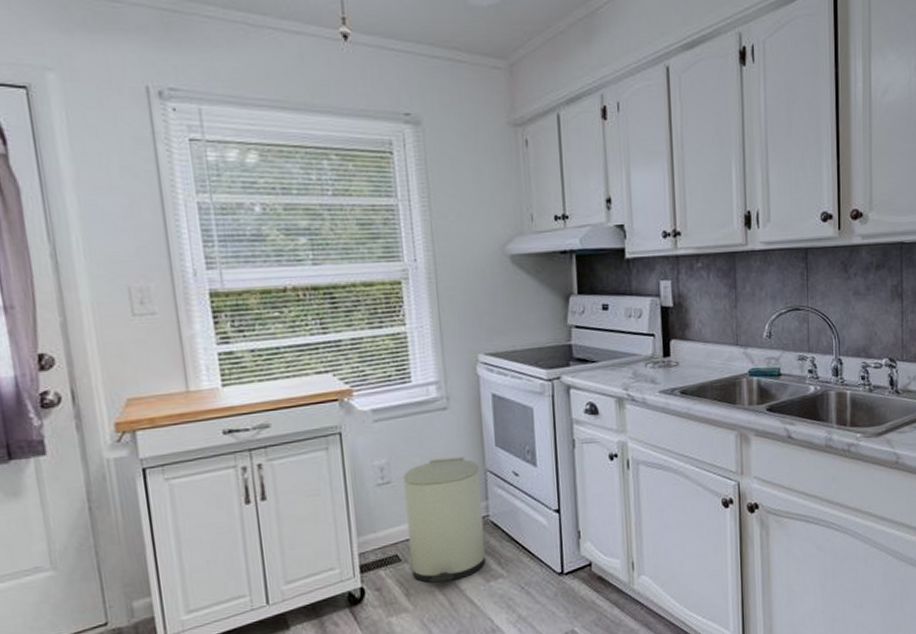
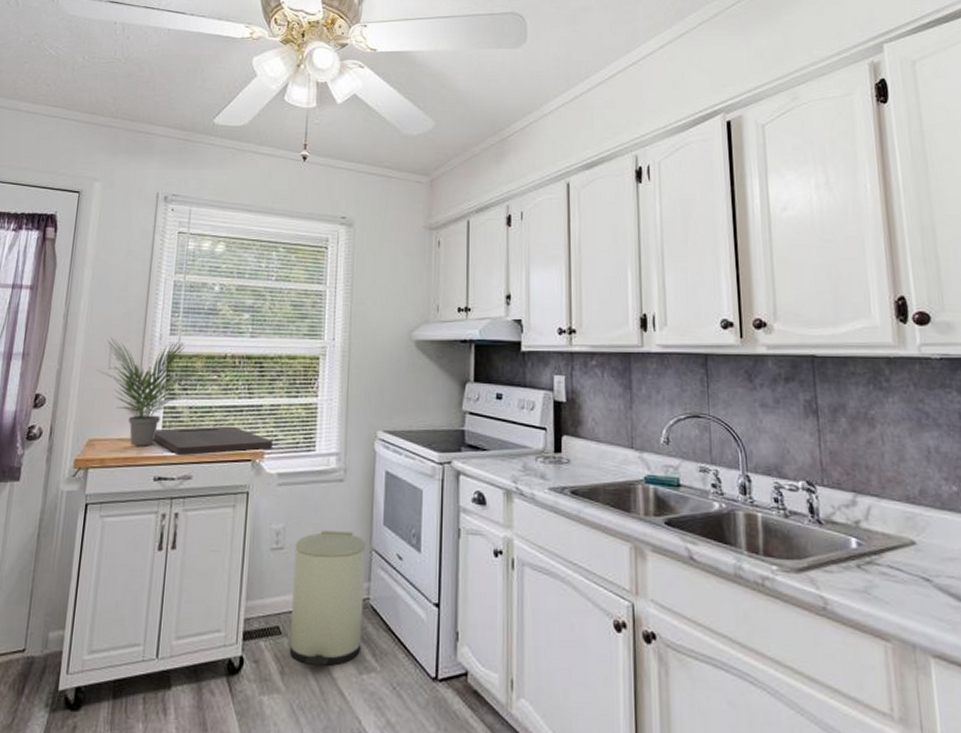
potted plant: none [117,277,256,400] -> present [97,338,200,446]
cutting board: none [212,366,361,405] -> present [153,426,273,456]

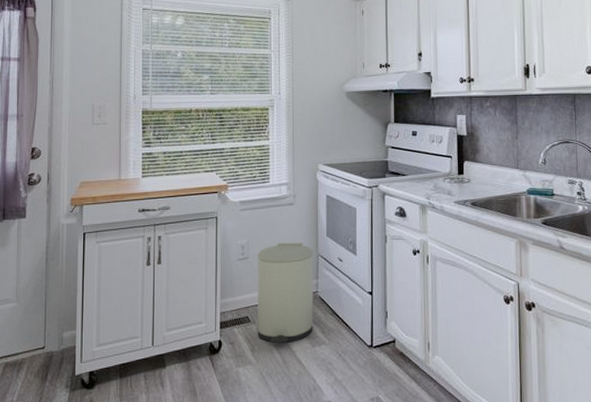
potted plant: present [97,338,200,446] -> none [83,99,170,186]
cutting board: present [153,426,273,456] -> none [135,166,234,192]

